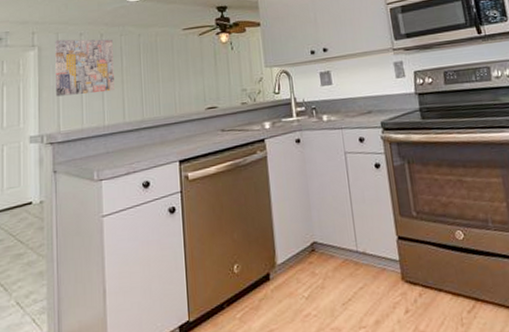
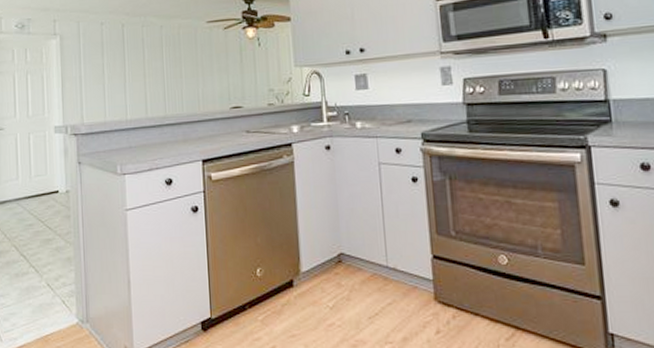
wall art: present [55,39,115,97] -> none [76,28,137,88]

